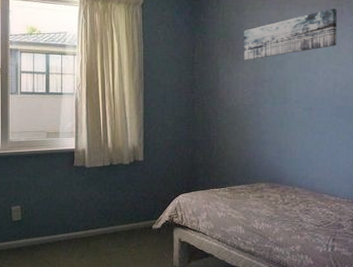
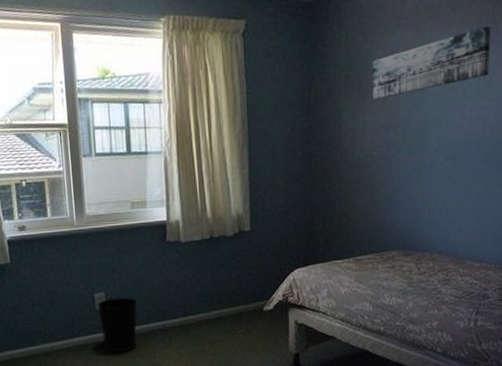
wastebasket: none [13,211,47,258] -> present [97,297,138,352]

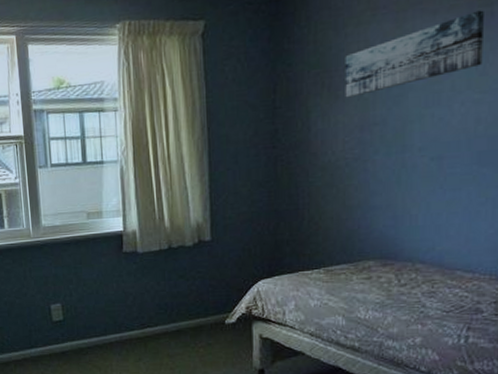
wastebasket: present [97,297,138,352] -> none [53,308,94,363]

